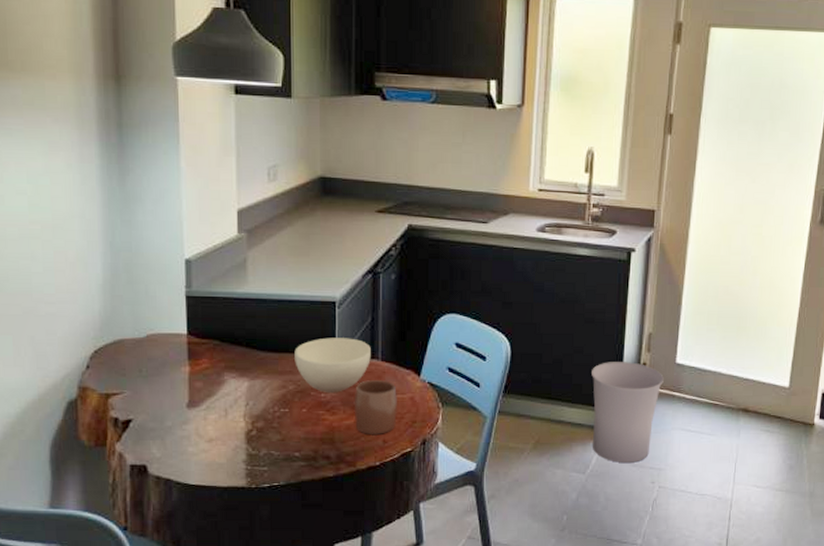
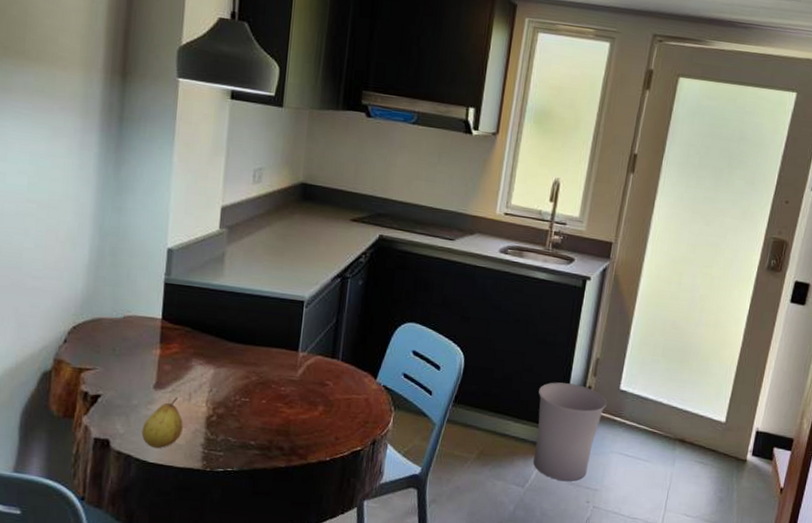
fruit: none [179,414,222,470] -> present [141,397,183,449]
bowl: present [294,337,371,393] -> none [259,334,333,388]
mug: present [354,380,397,434] -> none [310,378,353,431]

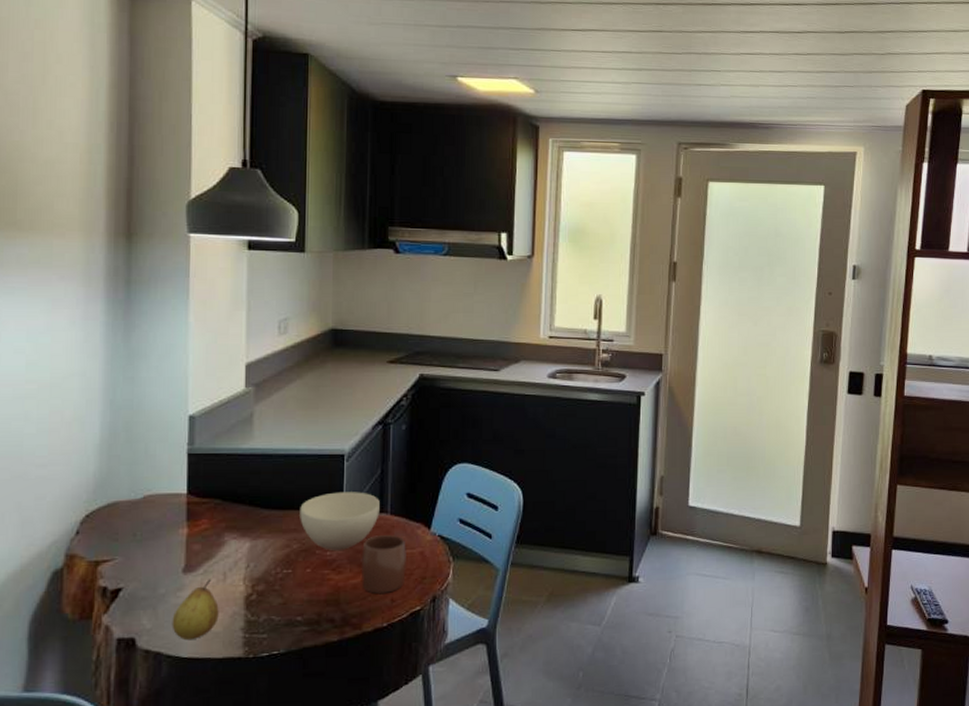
bowl: none [259,334,333,388] -> present [300,492,380,550]
mug: none [310,378,353,431] -> present [361,535,406,593]
waste bin: present [533,382,607,481] -> none [605,506,677,612]

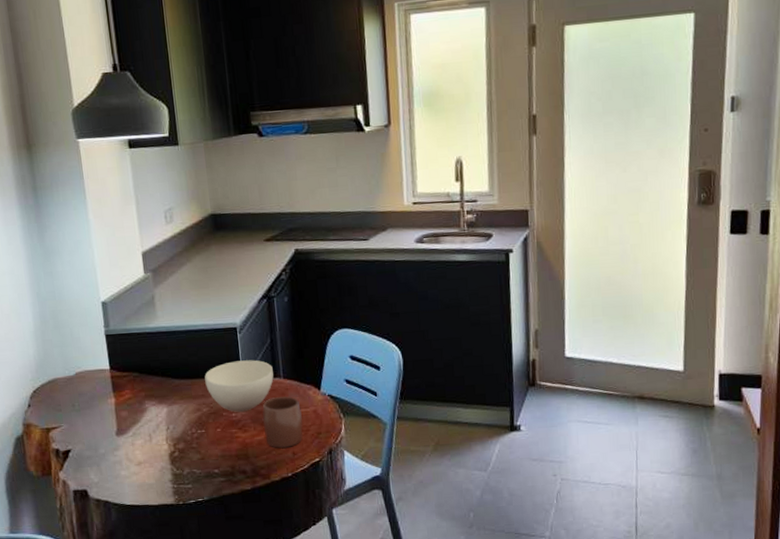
fruit: present [172,579,219,641] -> none [113,440,151,491]

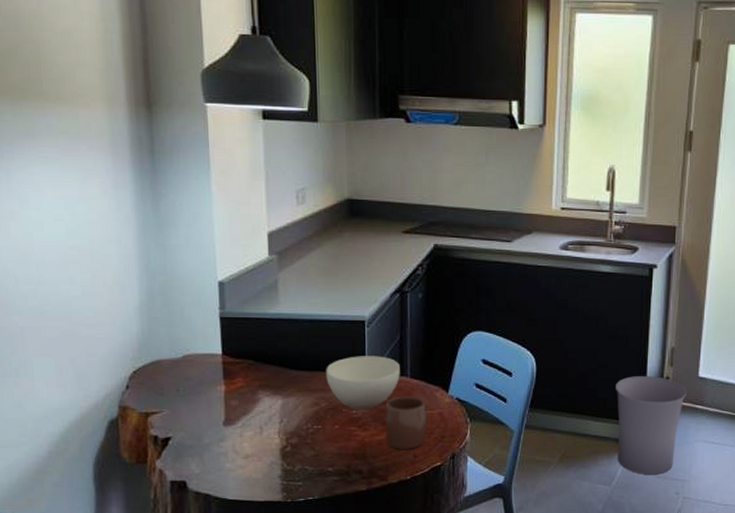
waste bin: none [483,359,555,458] -> present [616,376,687,474]

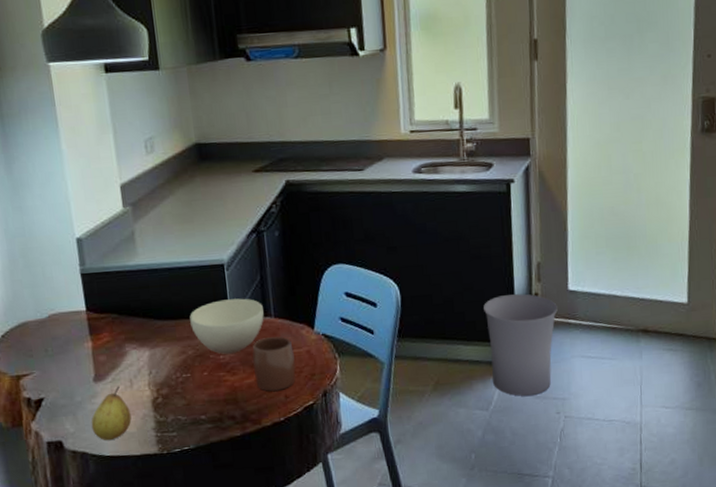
fruit: none [217,431,258,485] -> present [91,386,132,441]

